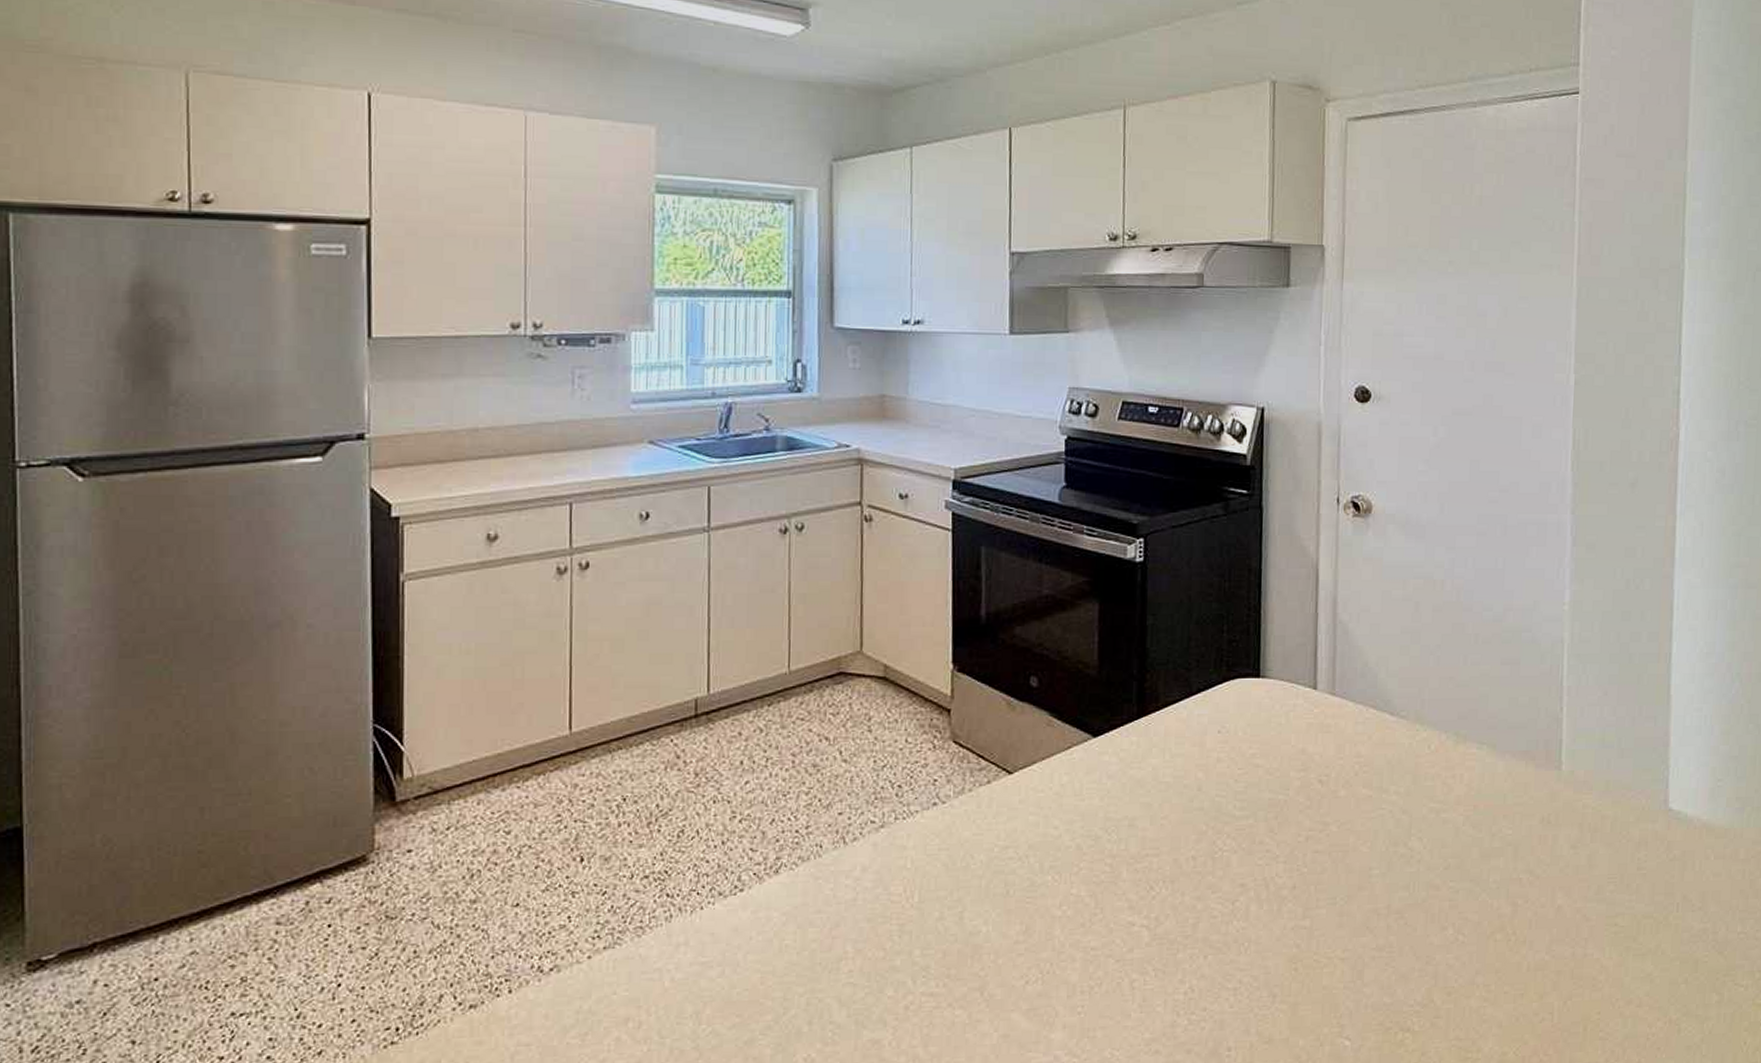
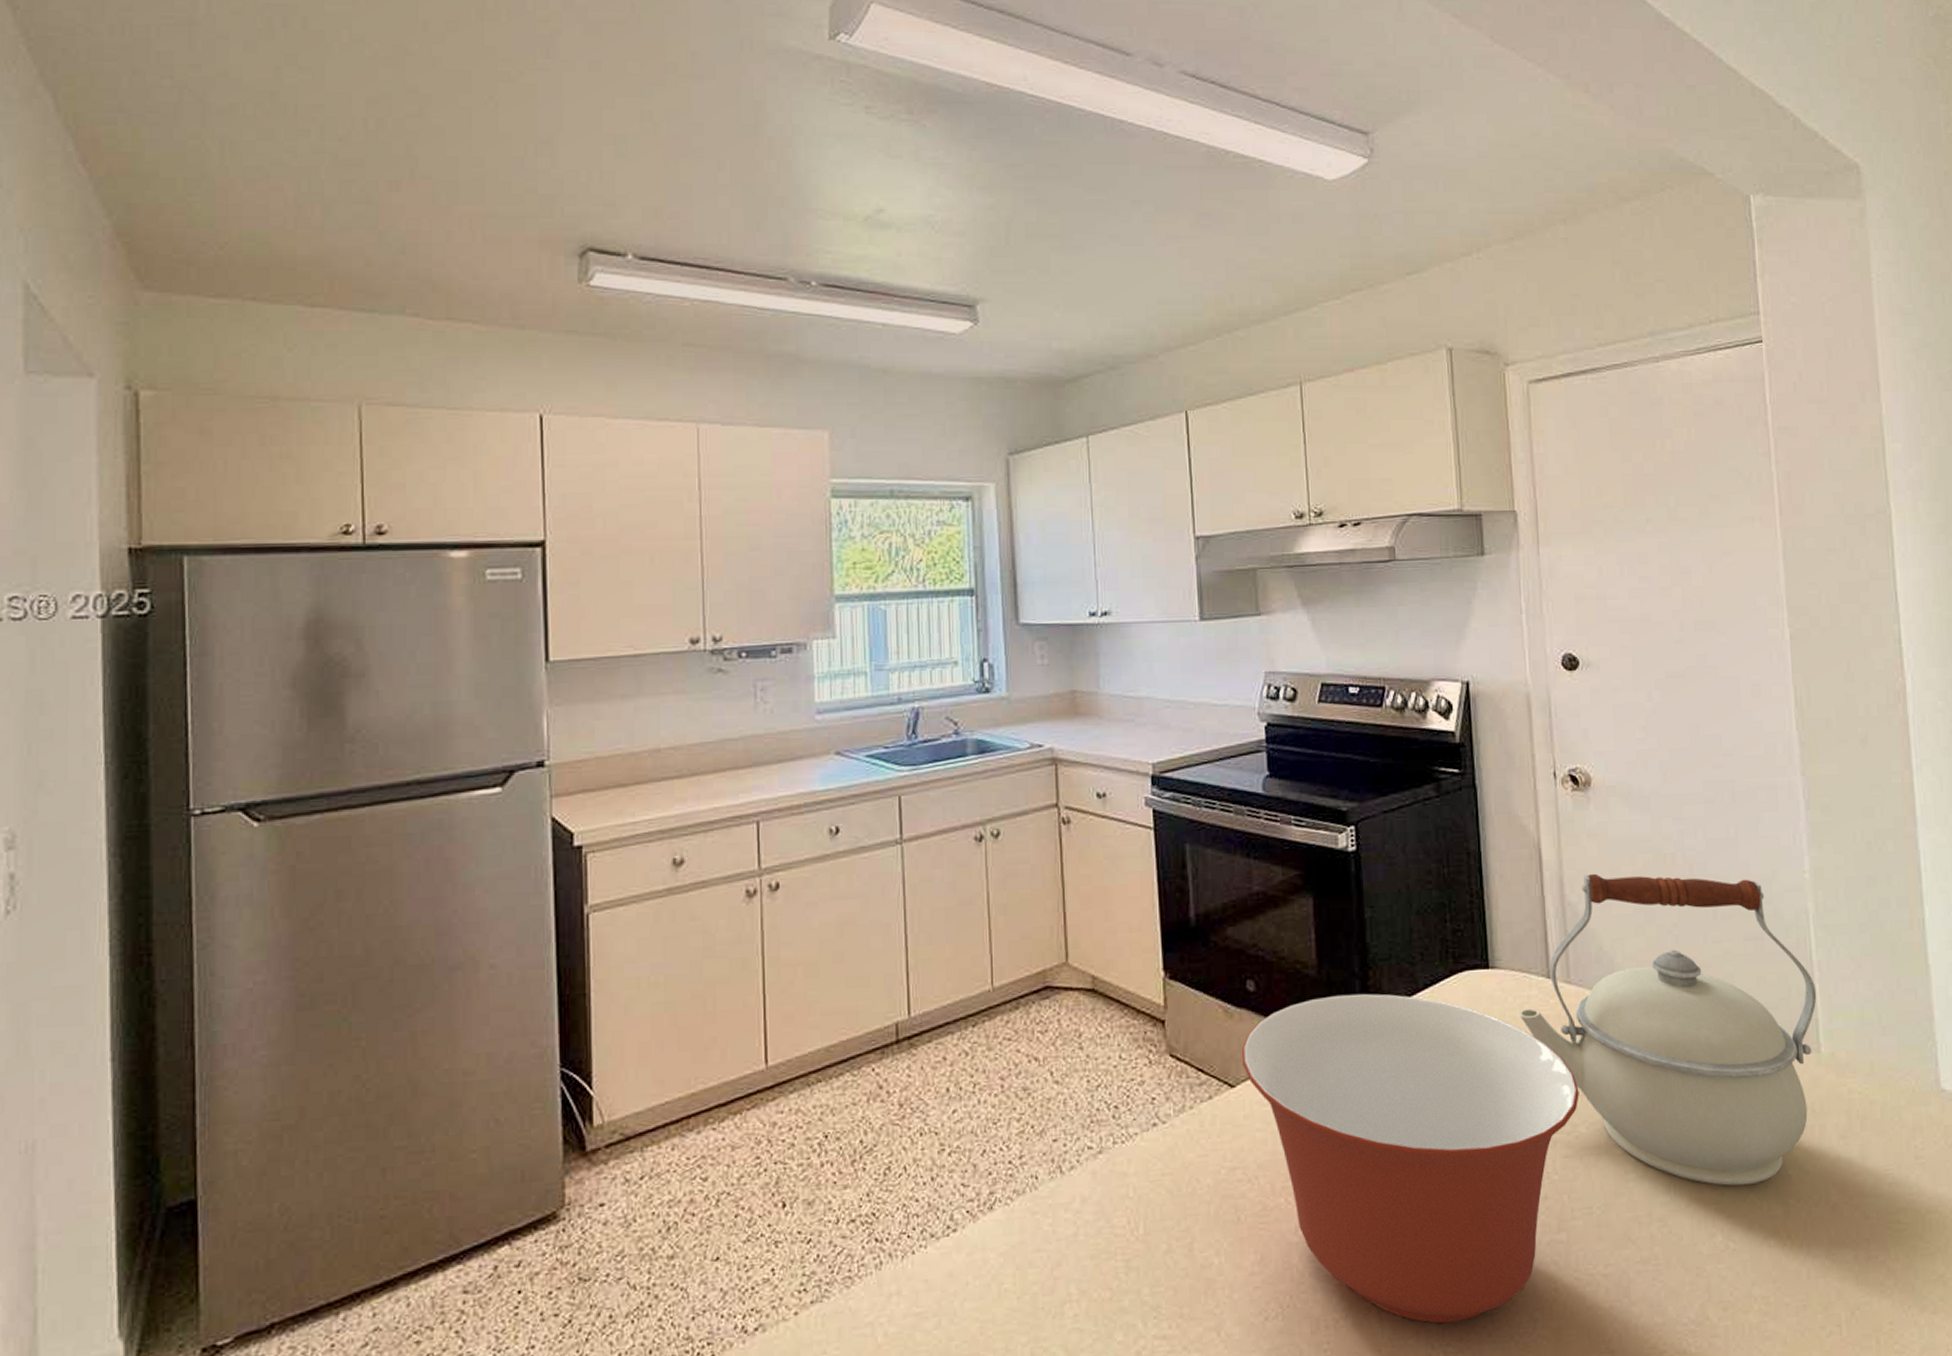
mixing bowl: none [1020,694,1334,995] -> present [1241,994,1579,1324]
kettle: none [1283,595,1564,886] -> present [1518,873,1817,1186]

